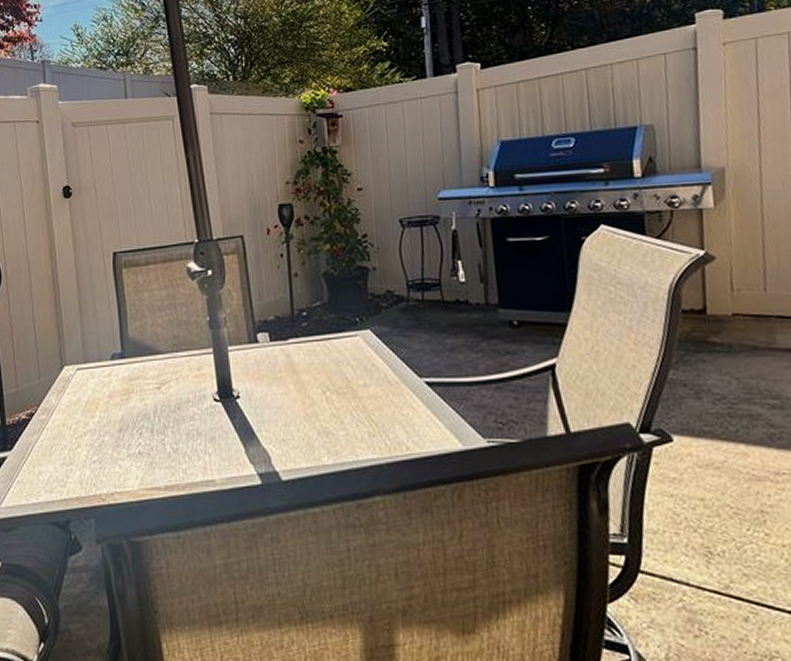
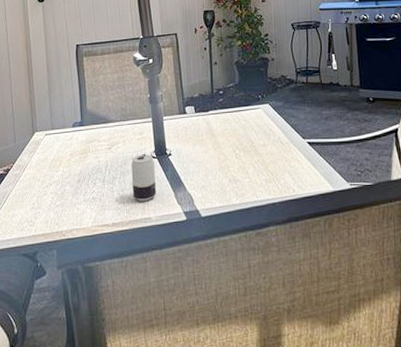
beverage can: none [187,395,222,459] -> present [131,153,157,202]

